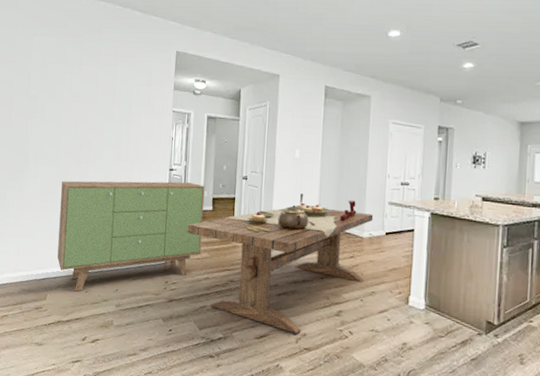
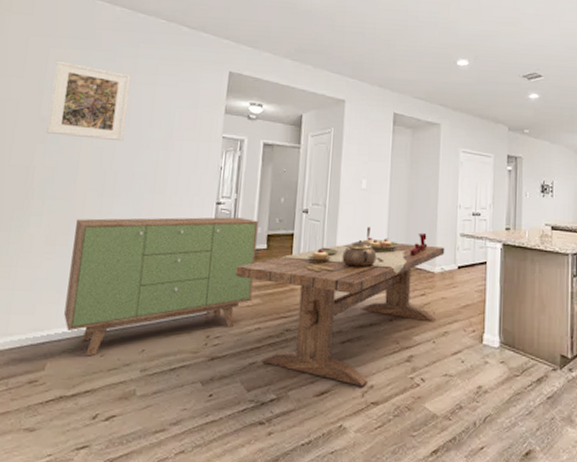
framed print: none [35,47,97,116] -> present [46,60,131,142]

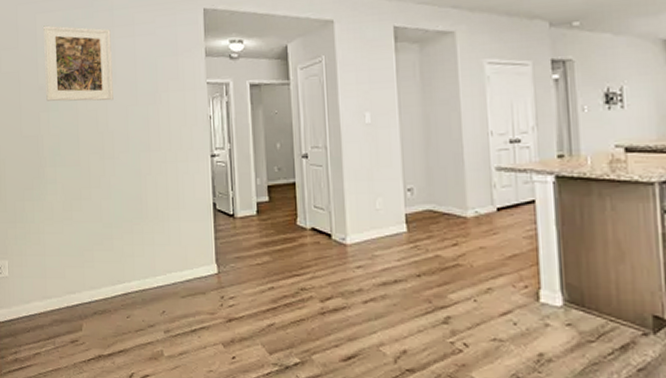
sideboard: present [64,217,259,357] -> none [85,169,261,318]
dining table: present [235,227,445,387] -> none [240,168,478,352]

